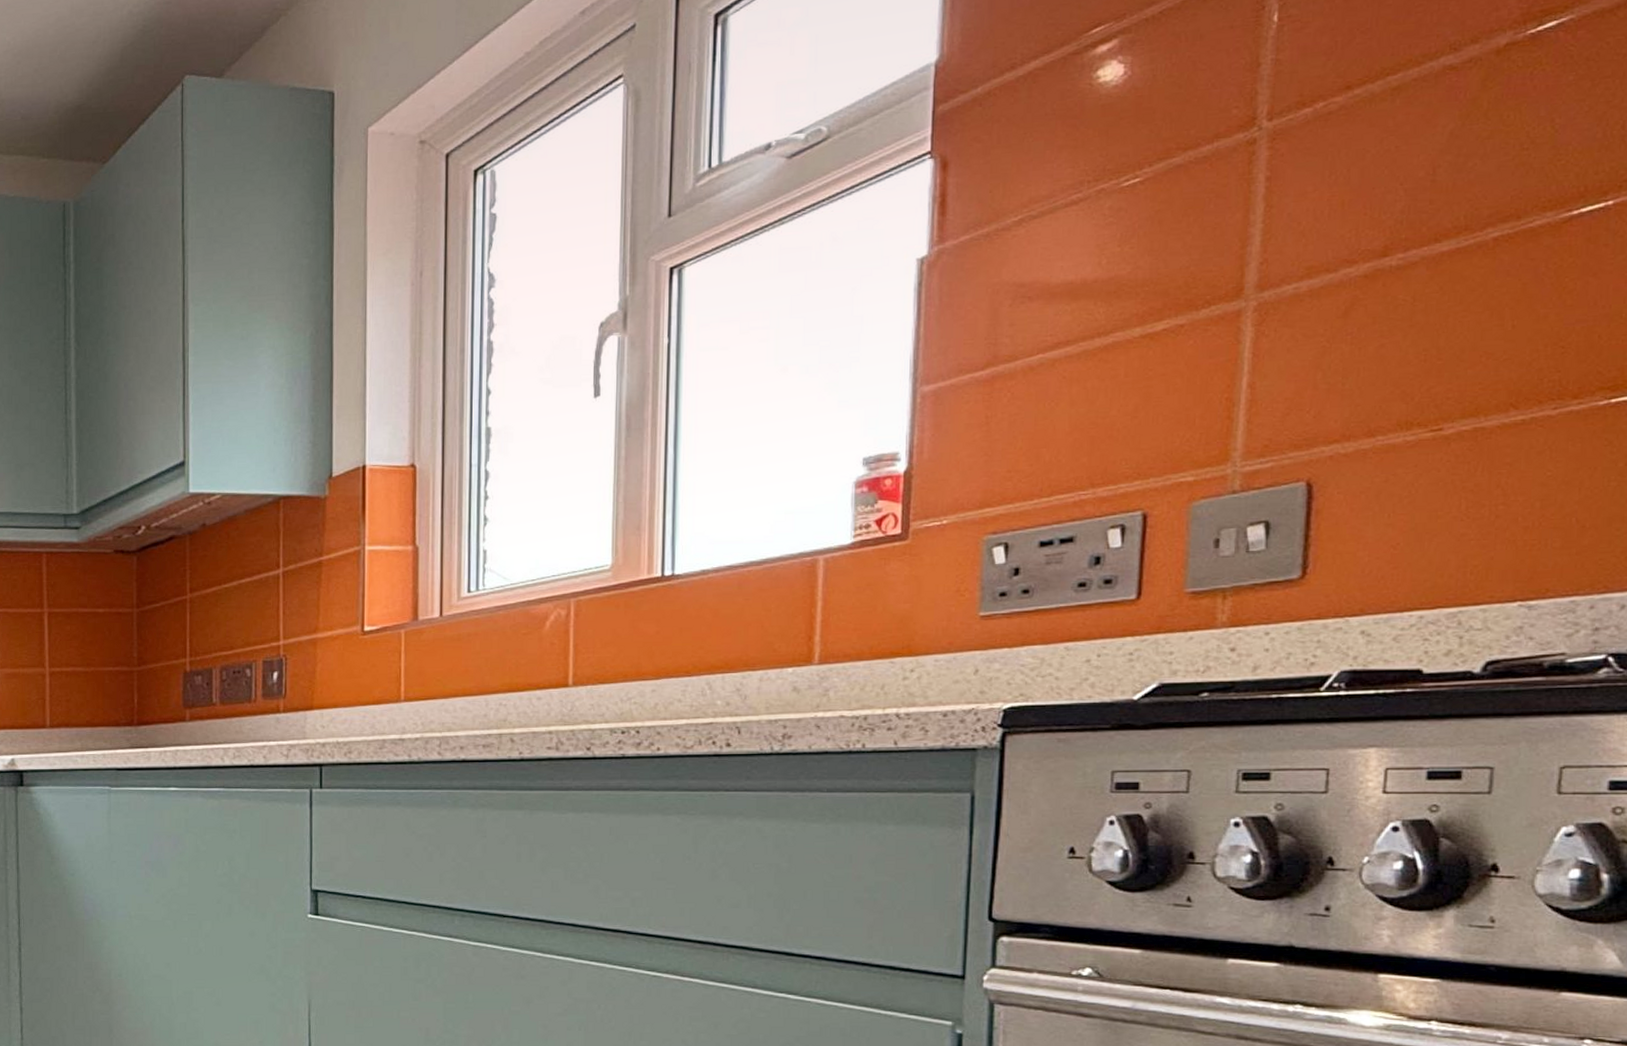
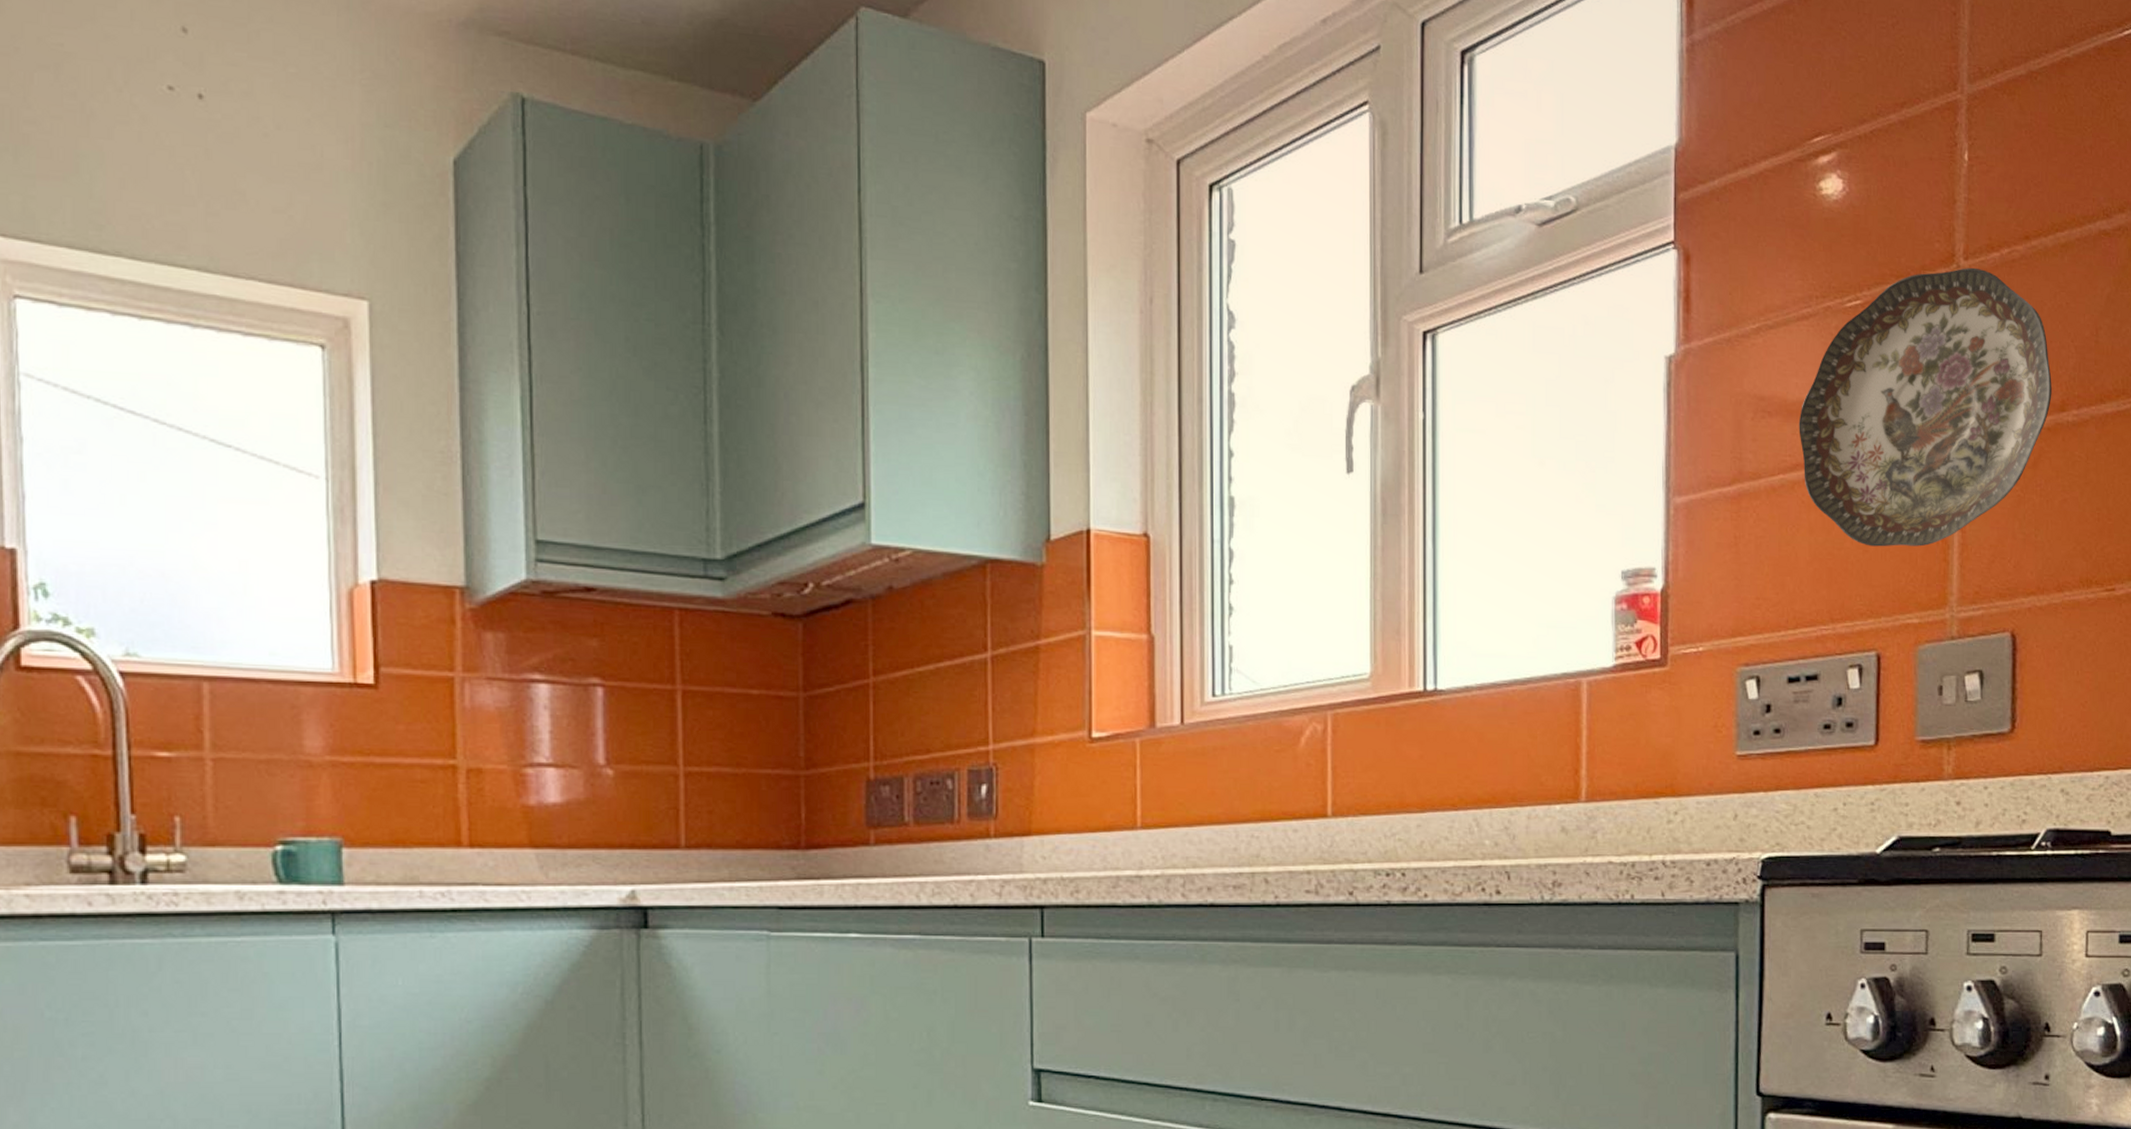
decorative plate: none [1062,127,1373,412] -> present [1798,267,2052,547]

